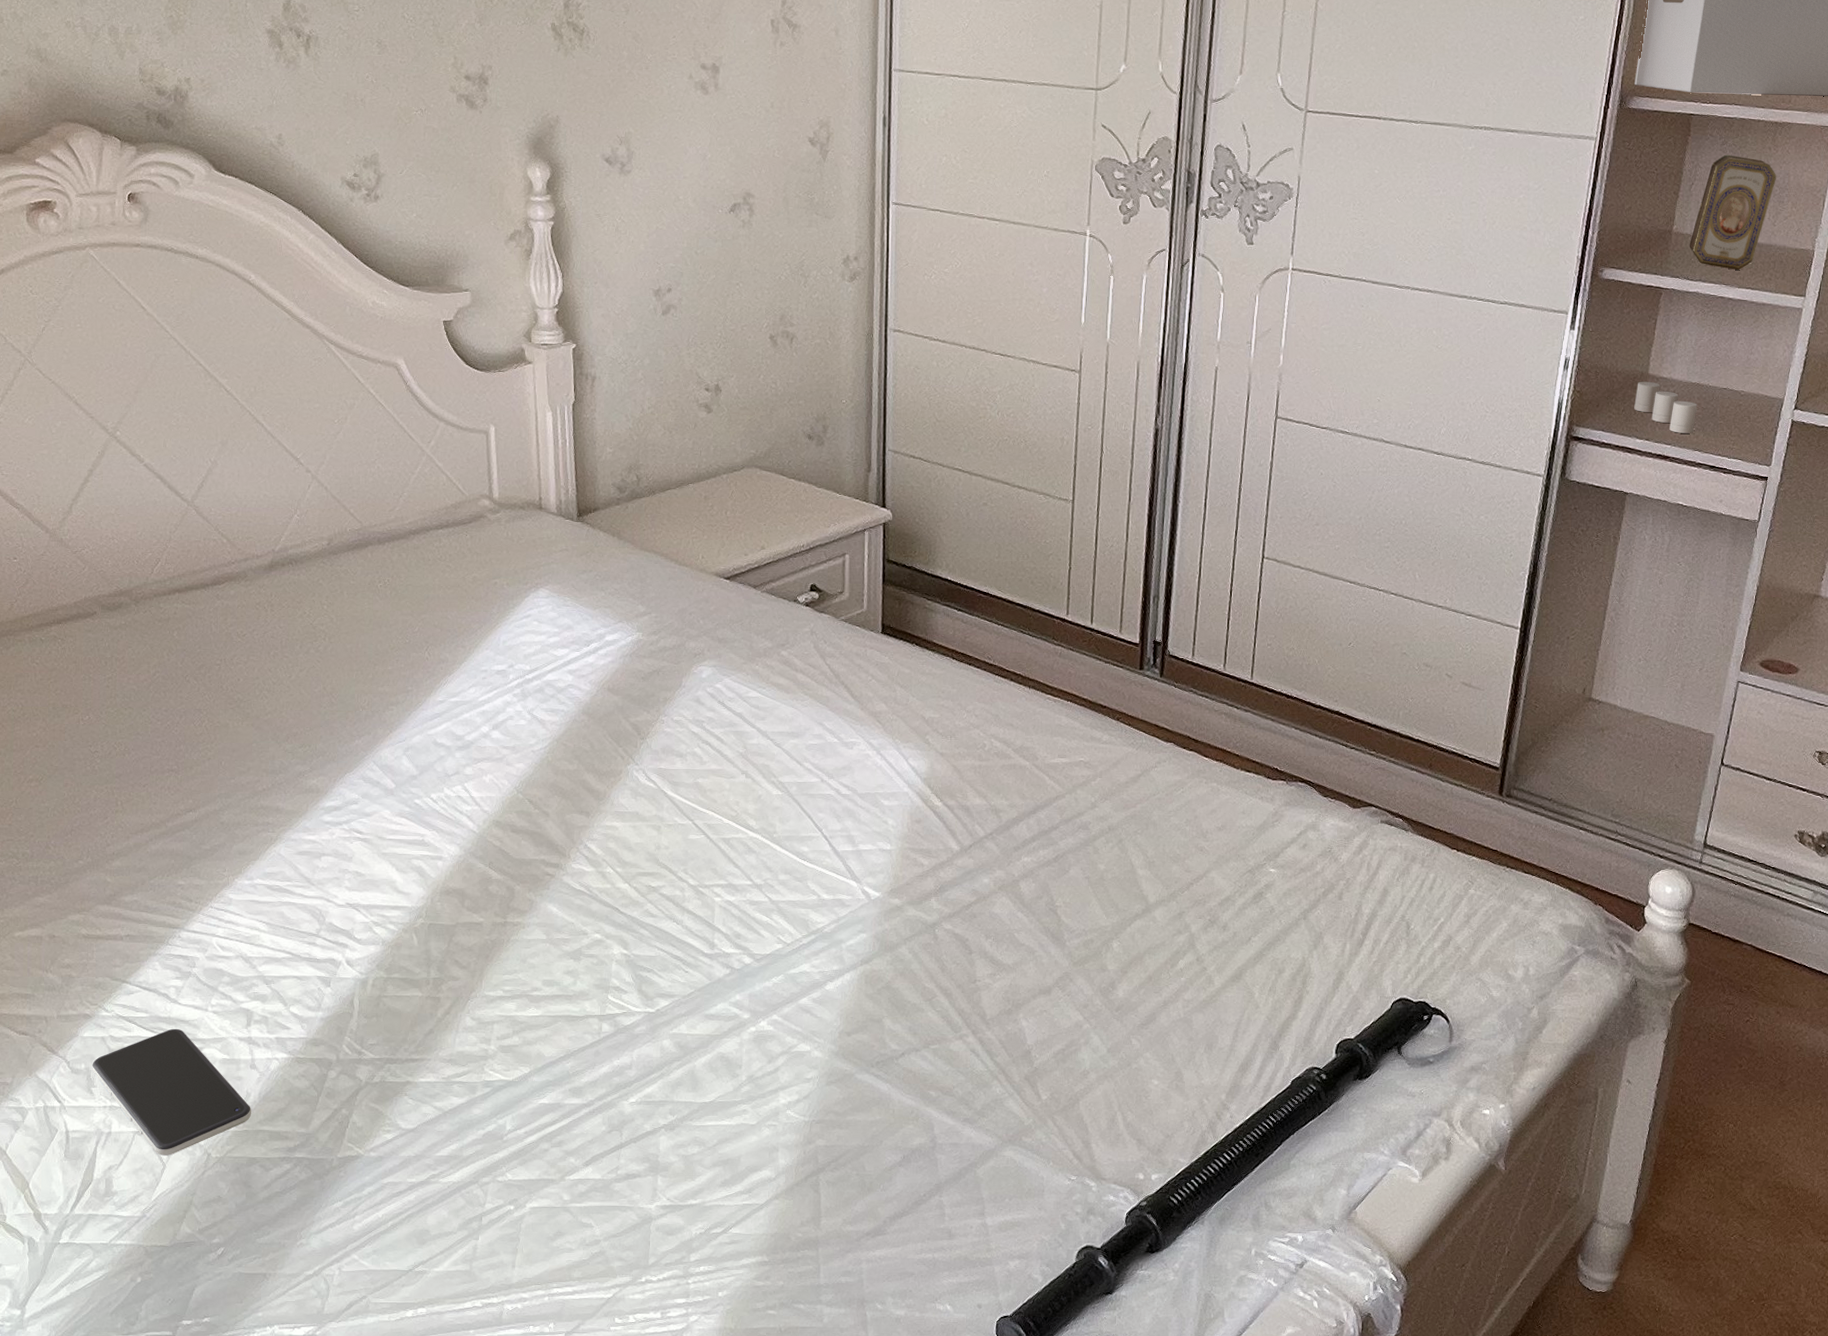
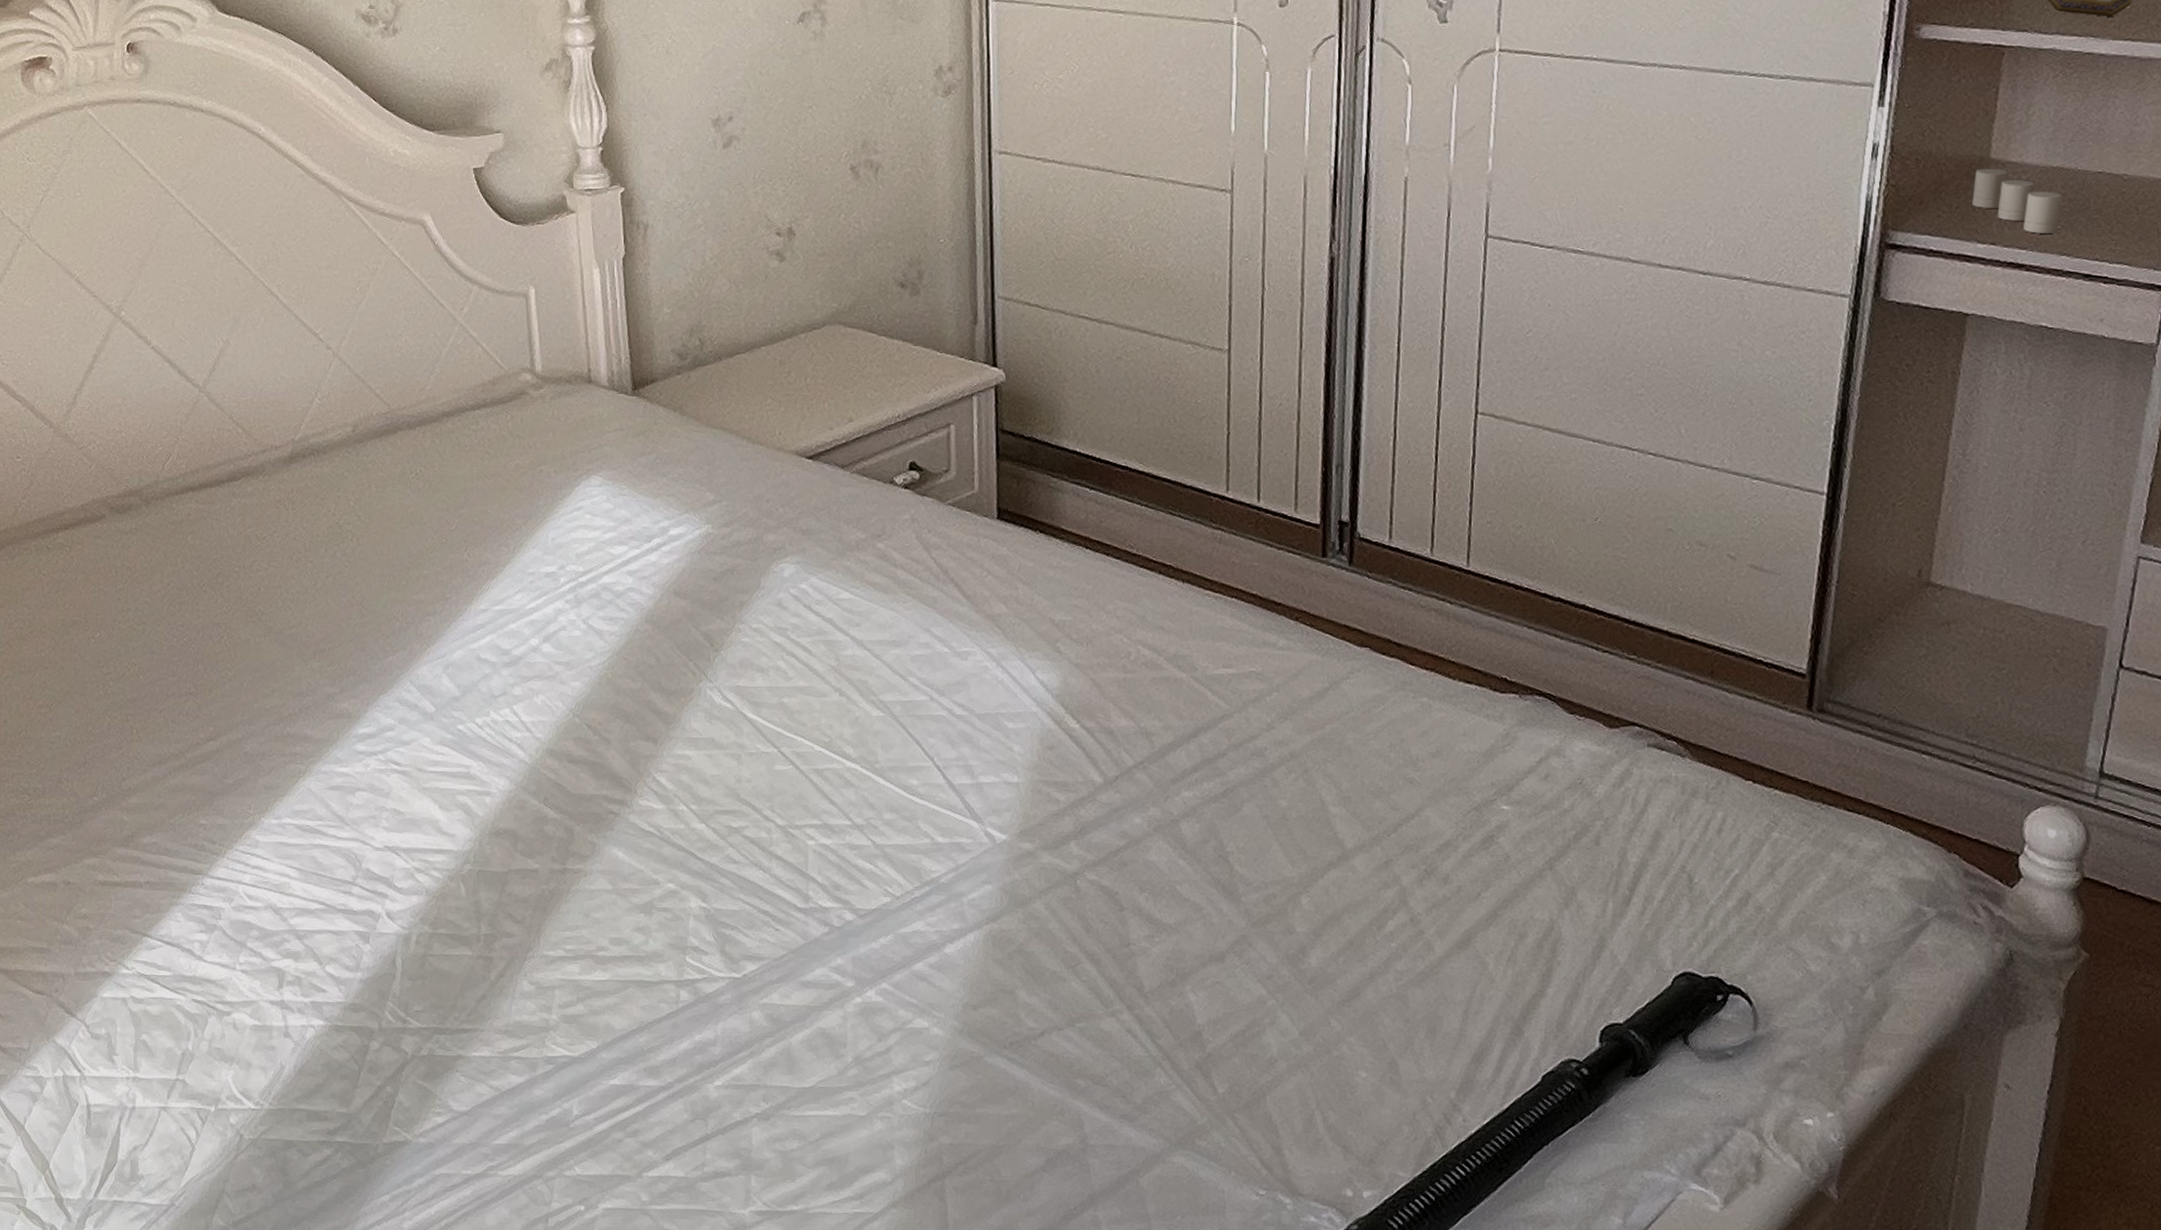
smartphone: present [92,1028,252,1156] -> none [113,989,287,1136]

